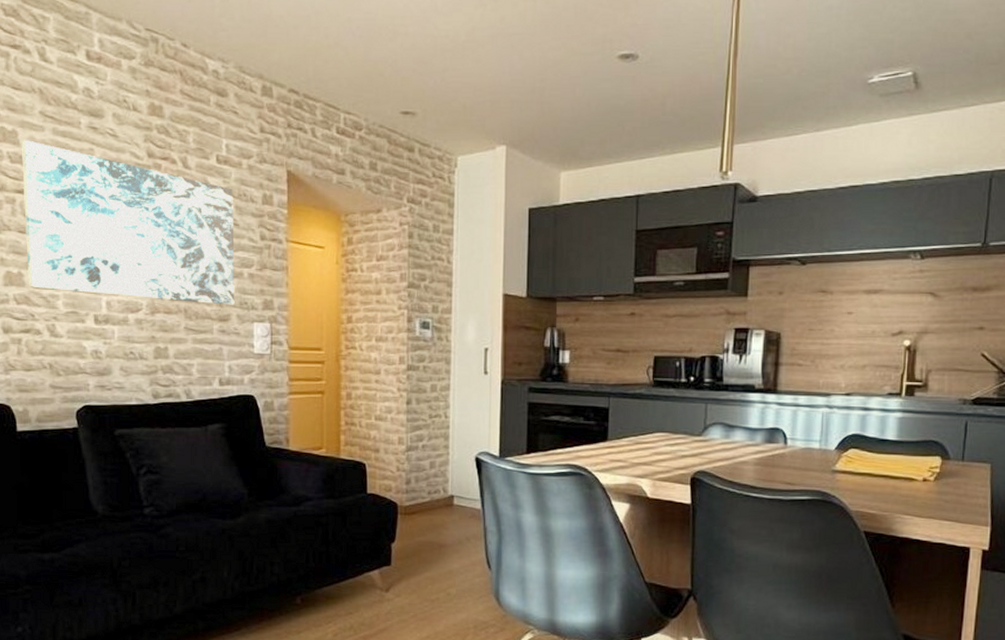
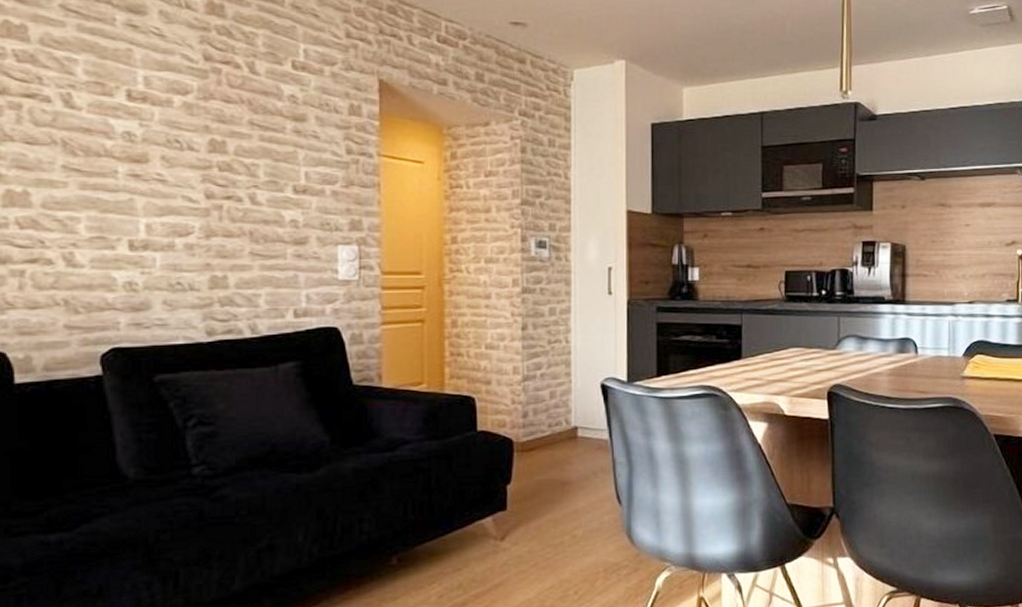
wall art: present [22,140,235,305] -> none [33,36,314,226]

